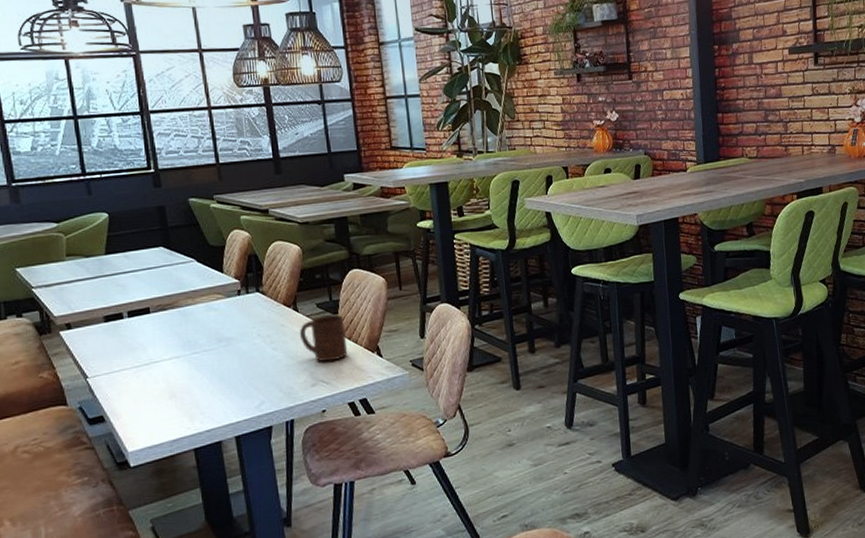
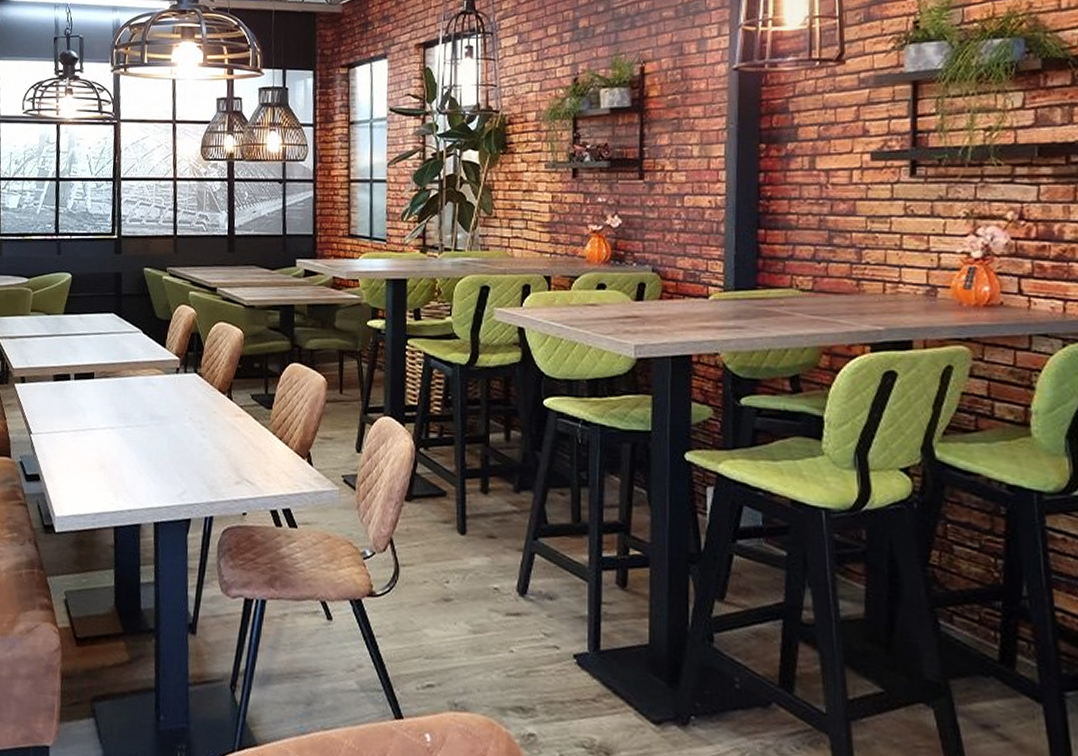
cup: present [300,314,348,362] -> none [231,409,278,461]

